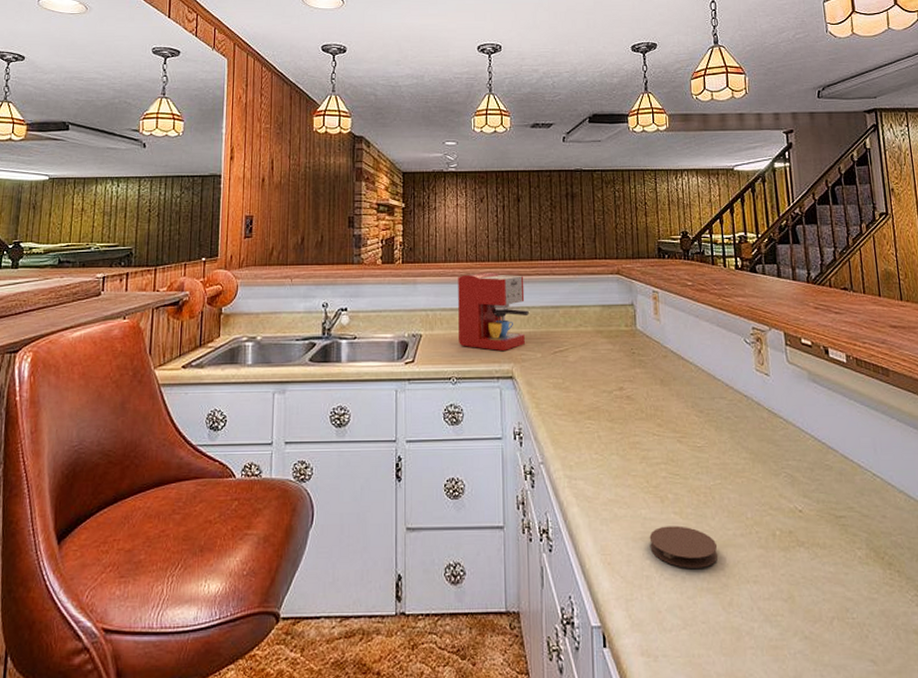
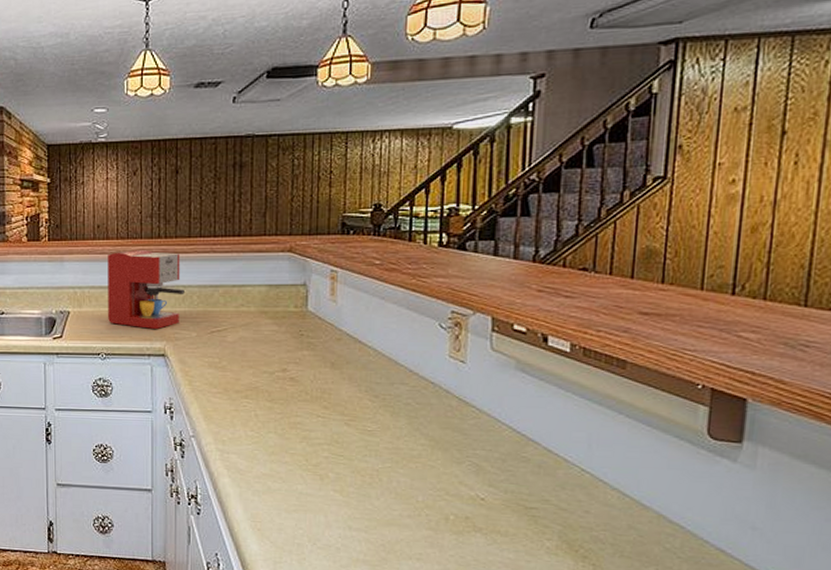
coaster: present [649,525,718,568] -> none [304,501,380,542]

